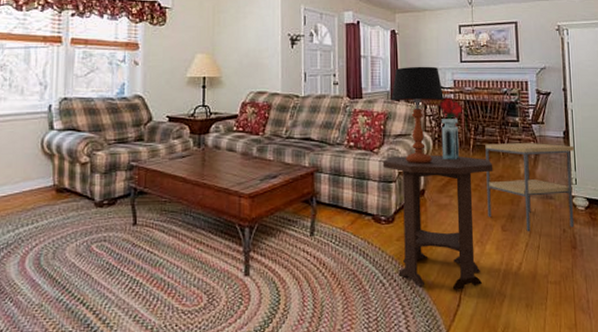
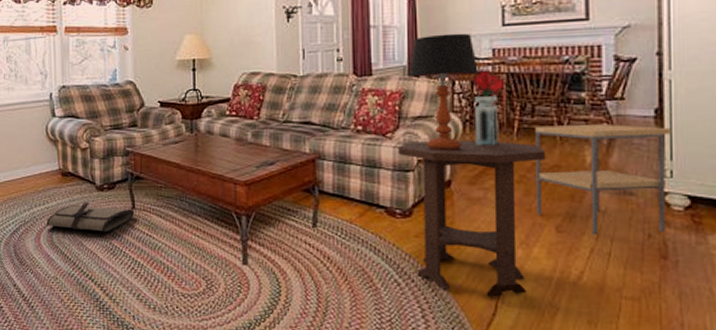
tool roll: none [33,219,135,251] -> present [46,202,134,232]

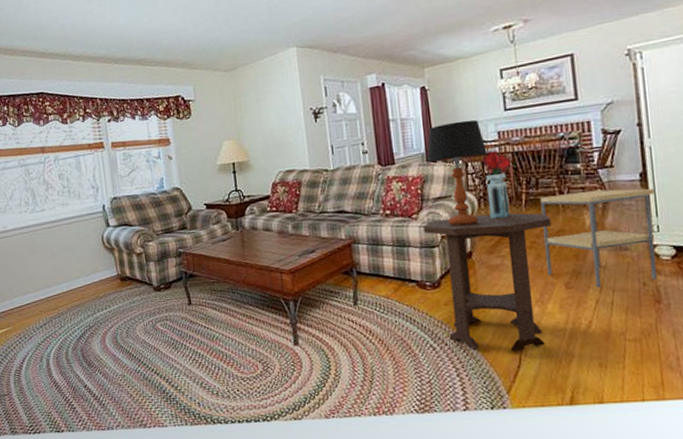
tool roll: present [46,202,134,232] -> none [109,302,191,329]

